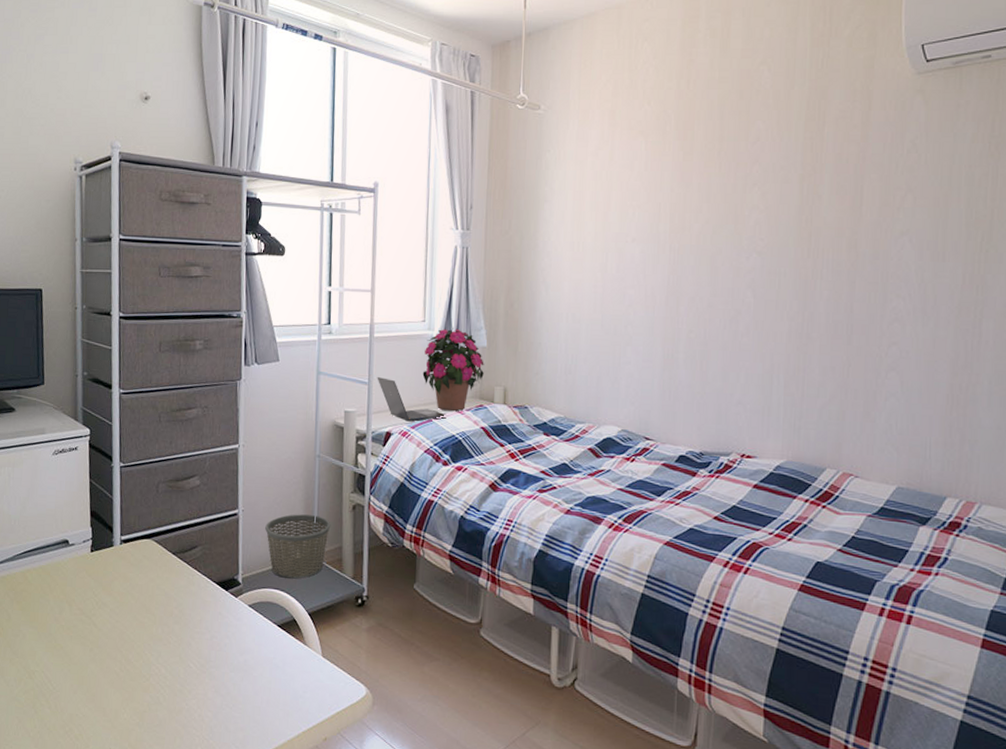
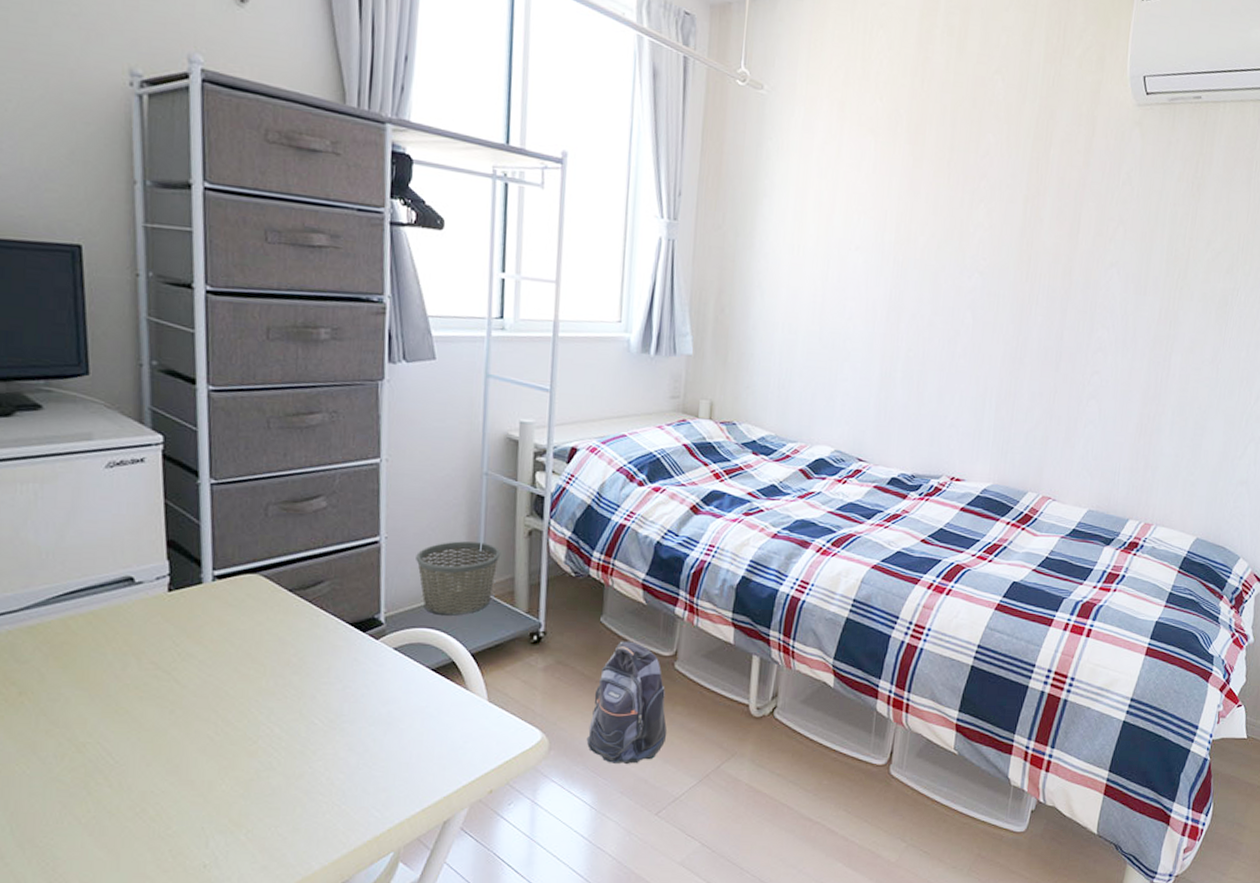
laptop: present [377,377,447,422] -> none [561,384,644,436]
backpack: none [404,607,476,725] -> present [586,641,667,764]
potted flower: present [422,327,484,412] -> none [616,330,689,426]

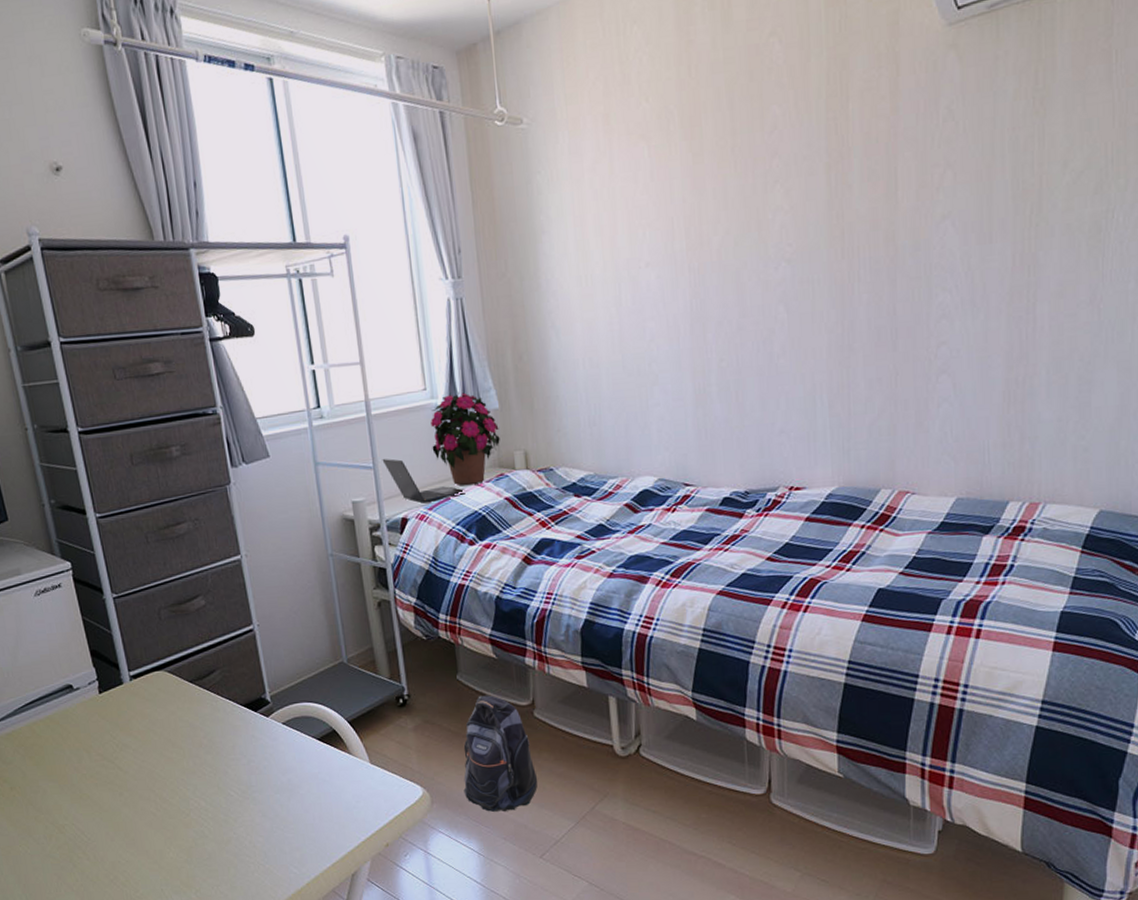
basket: present [416,541,501,616] -> none [285,618,358,689]
laptop: none [561,384,644,436] -> present [382,458,465,504]
potted flower: none [616,330,689,426] -> present [431,391,500,486]

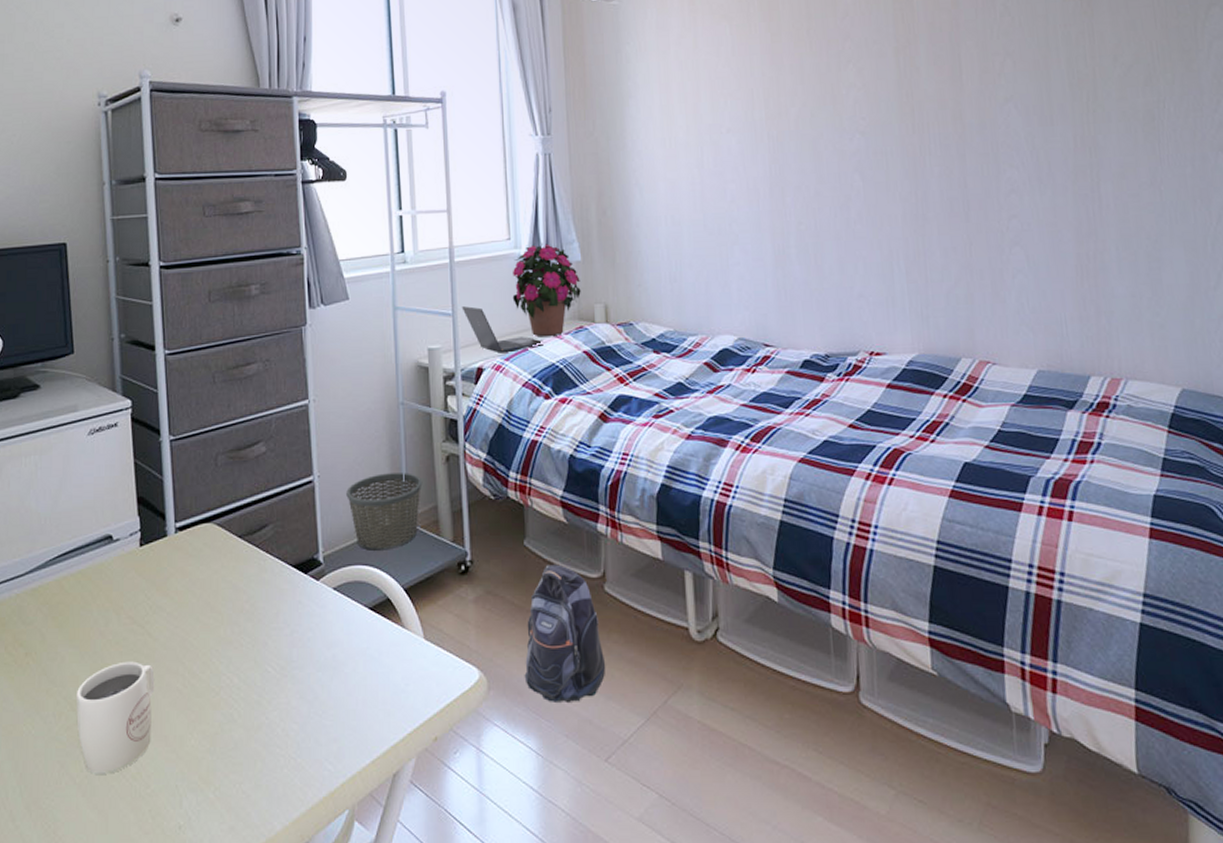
mug: none [61,791,134,883] -> present [75,661,155,774]
basket: none [285,618,358,689] -> present [346,473,423,551]

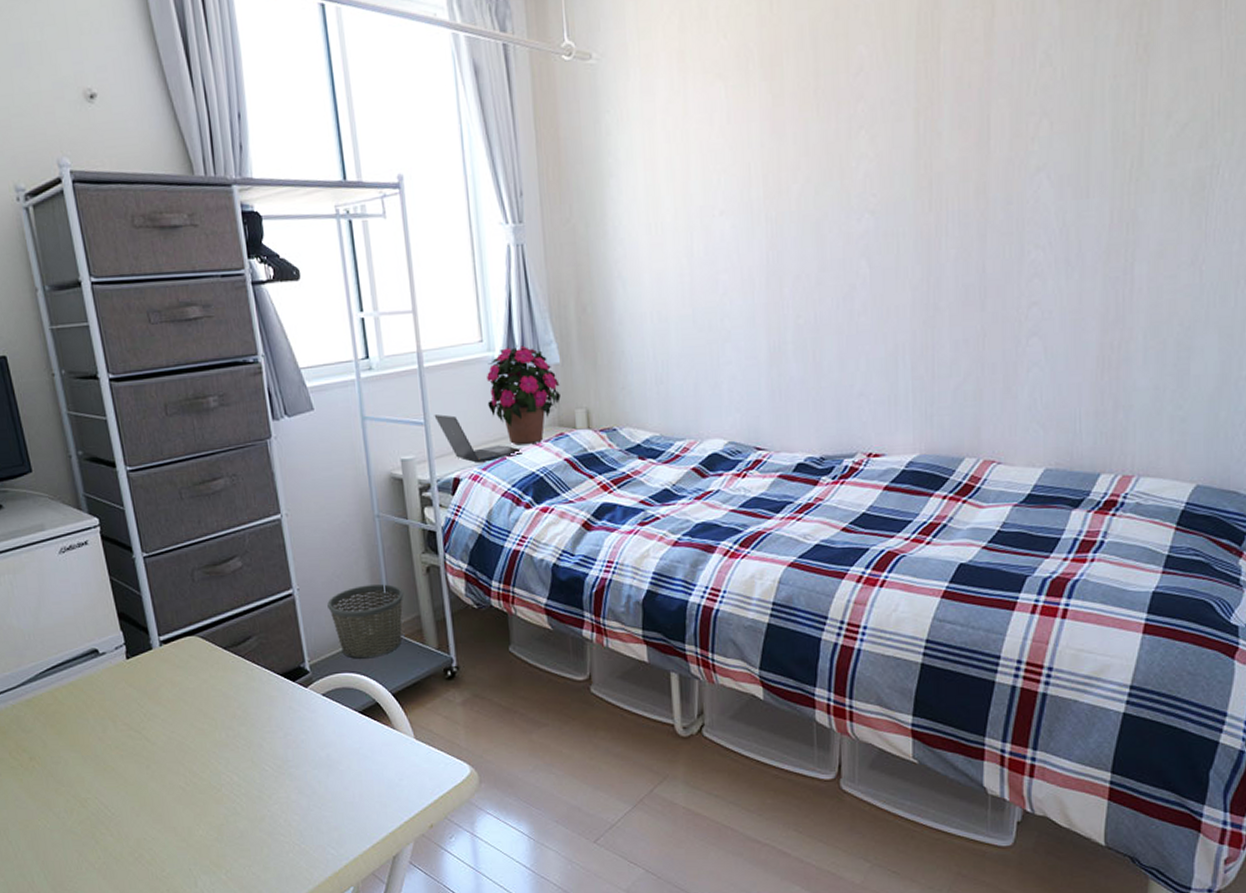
mug: present [75,661,155,774] -> none [84,763,161,861]
backpack: present [524,564,606,702] -> none [514,668,594,793]

